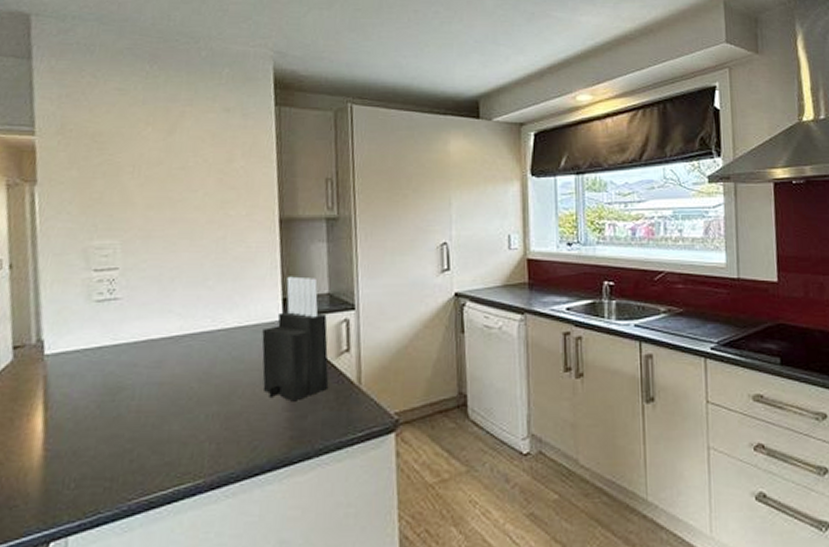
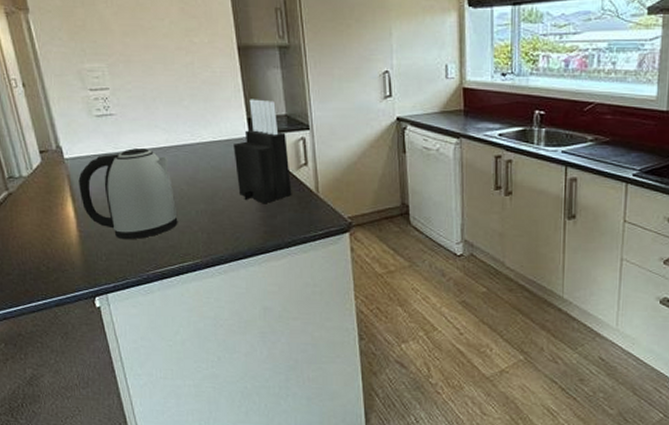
kettle: none [55,339,182,458] -> present [78,148,178,240]

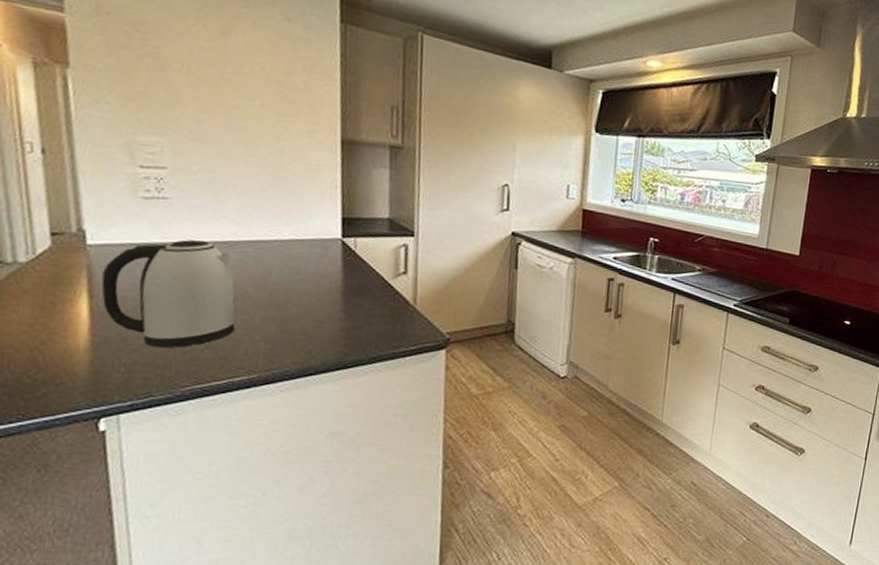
knife block: present [233,99,292,204] -> none [319,197,387,314]

